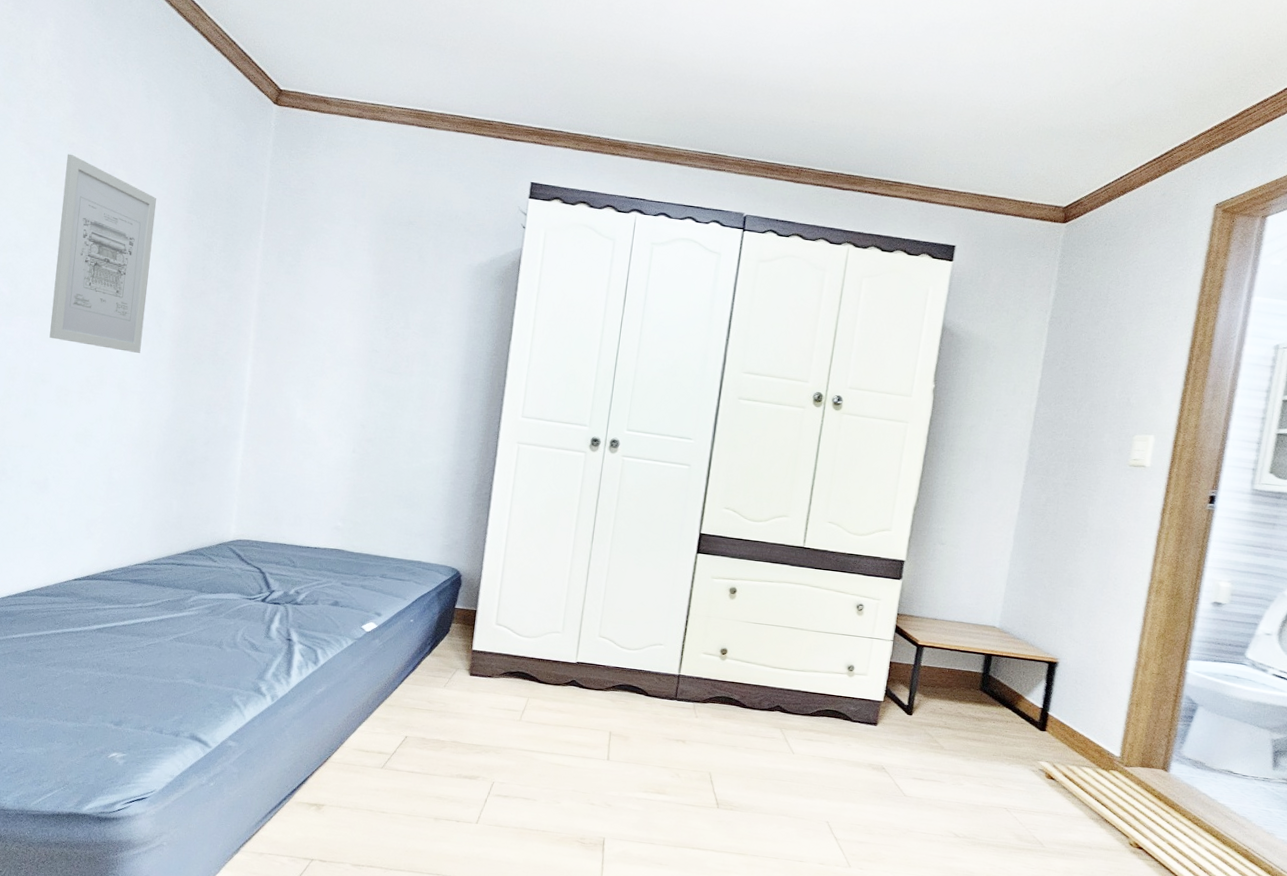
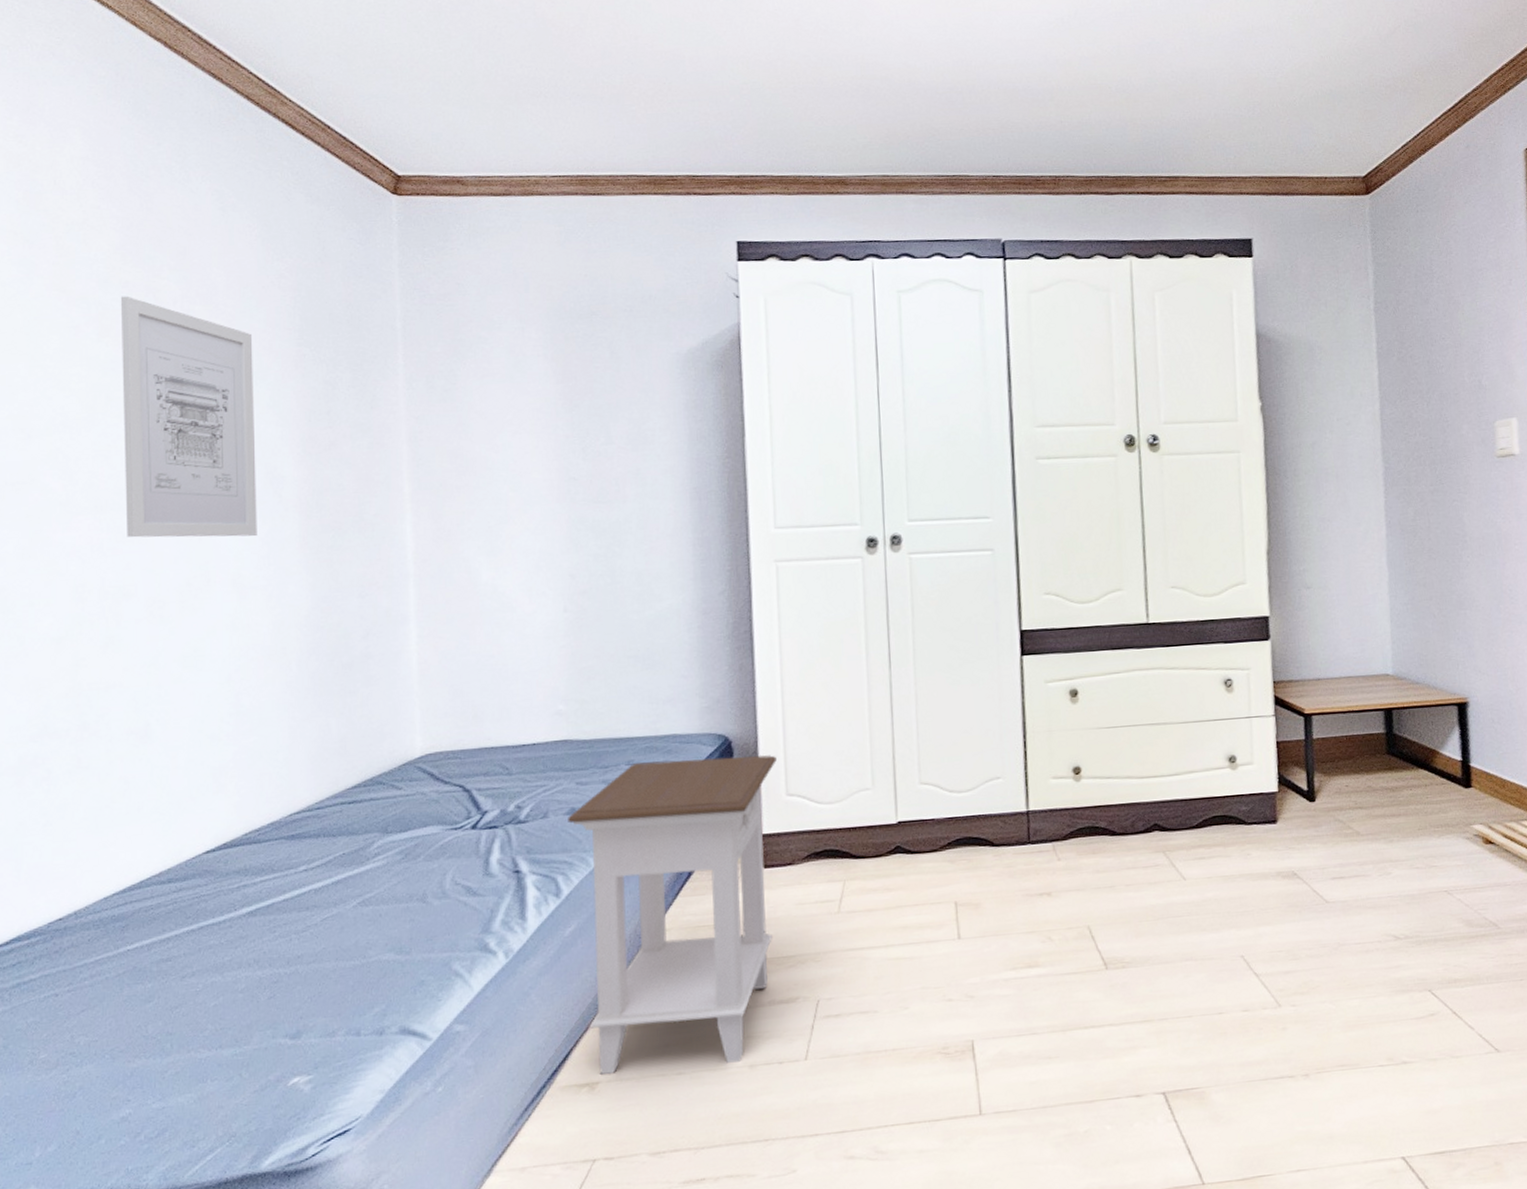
nightstand: none [323,577,493,814] -> present [568,754,777,1075]

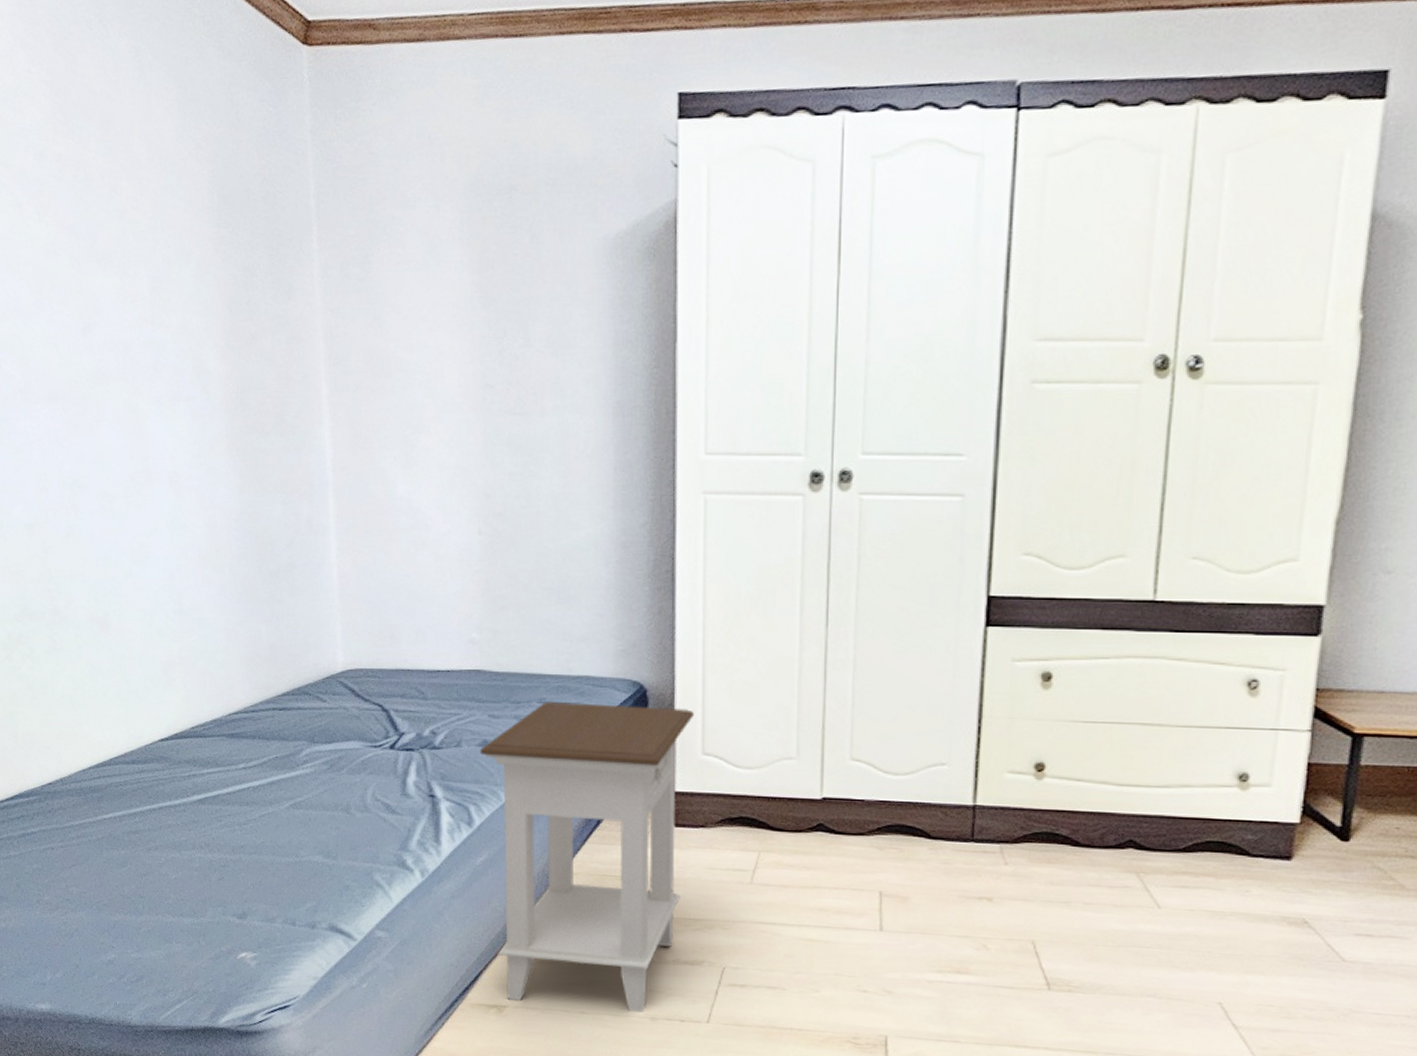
wall art: present [120,296,257,538] -> none [55,170,189,433]

